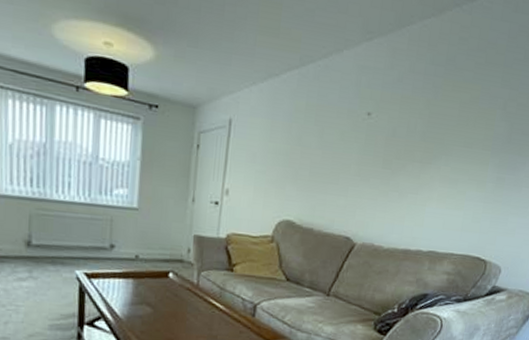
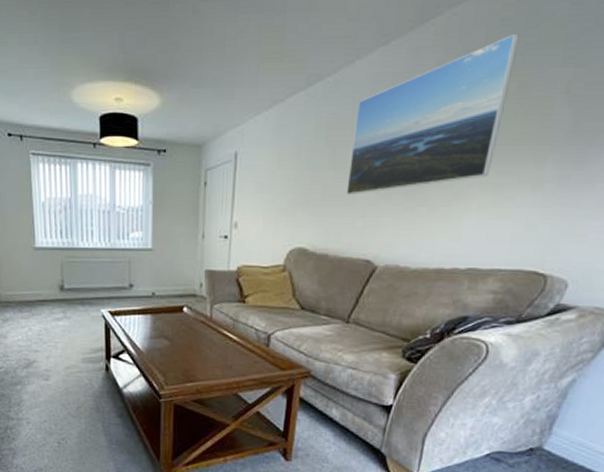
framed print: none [331,52,472,175] -> present [346,33,520,194]

